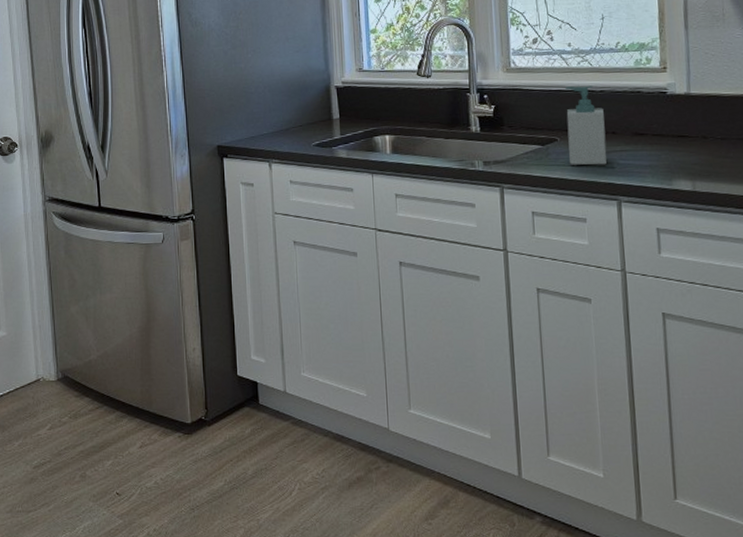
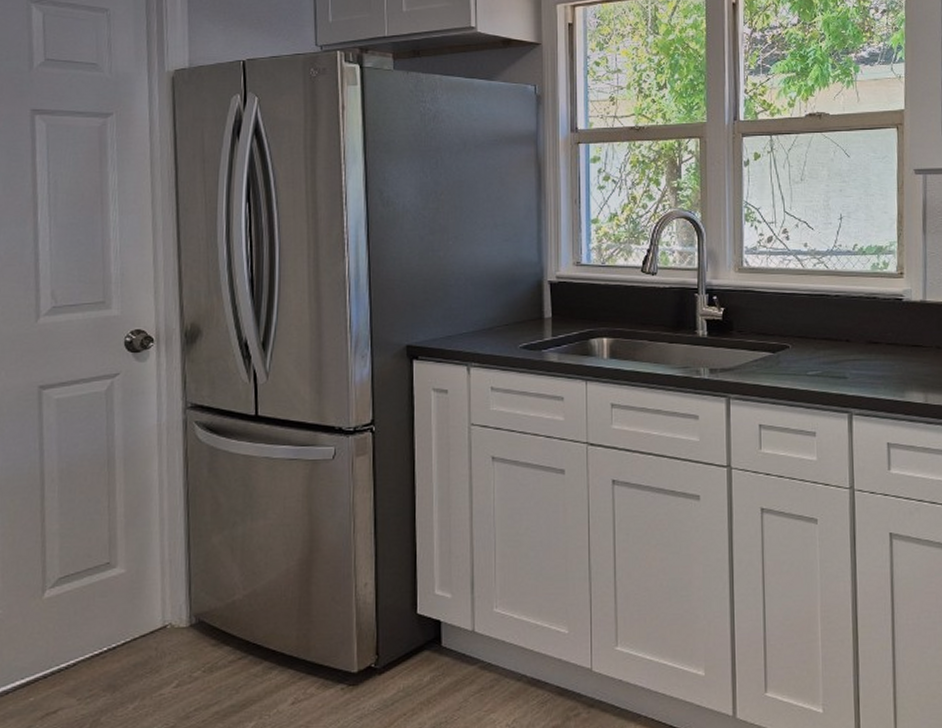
soap bottle: present [565,85,607,166] -> none [799,289,840,375]

